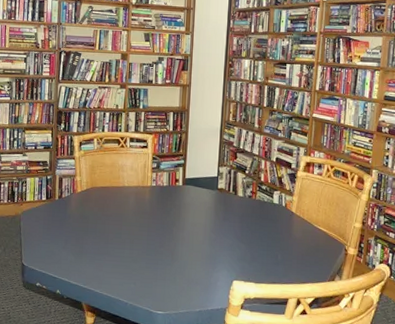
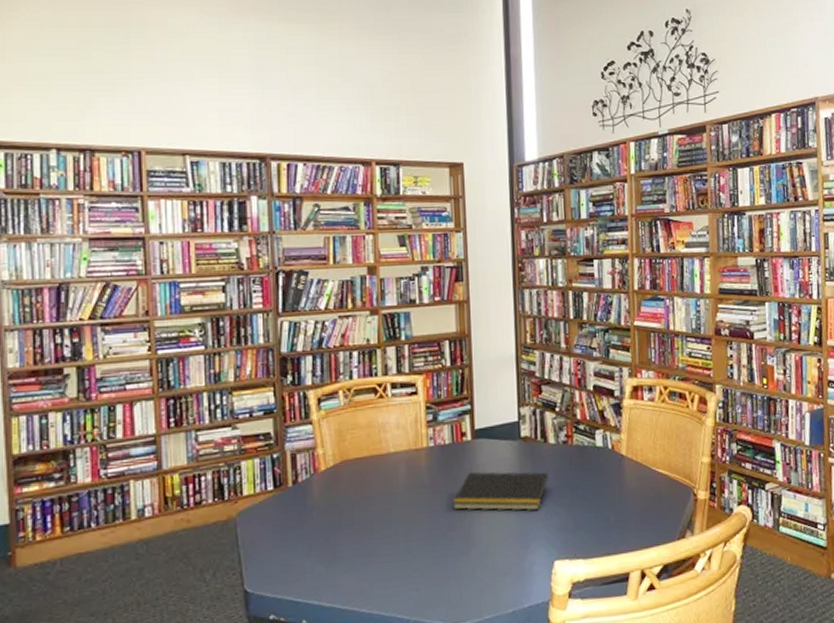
notepad: none [164,207,236,243] -> present [452,471,549,512]

